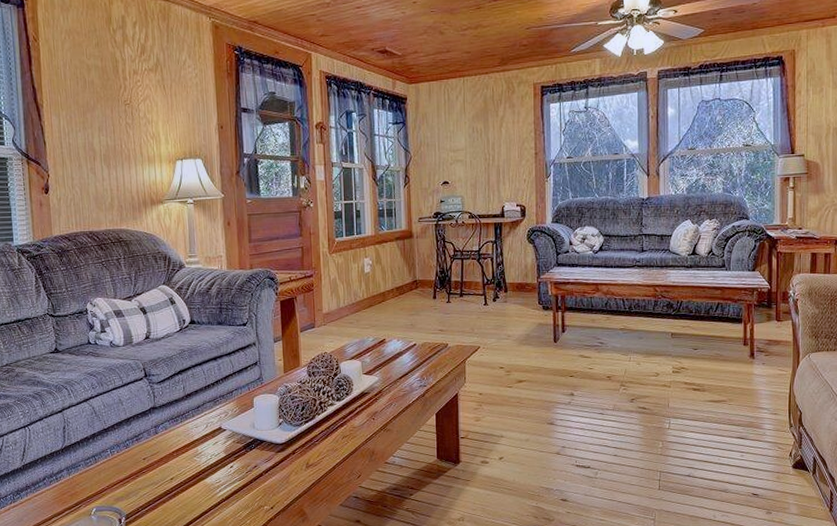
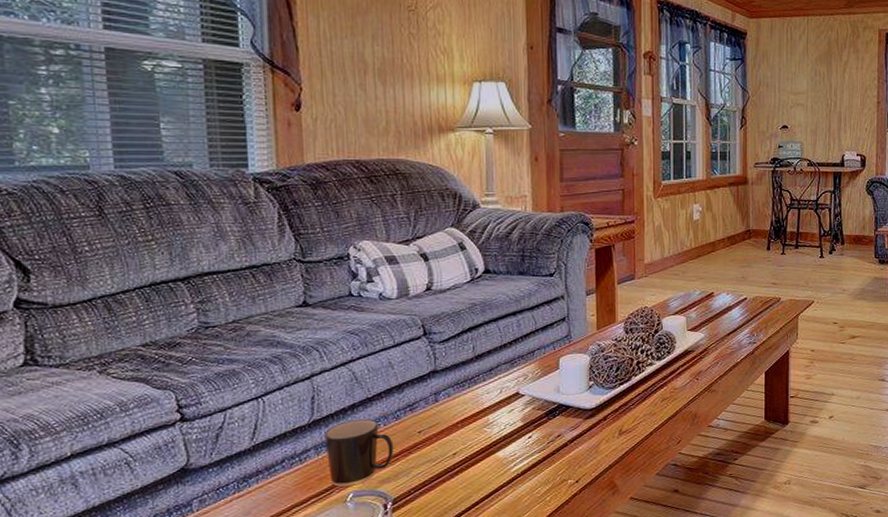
mug: none [73,446,125,502] -> present [324,418,394,487]

